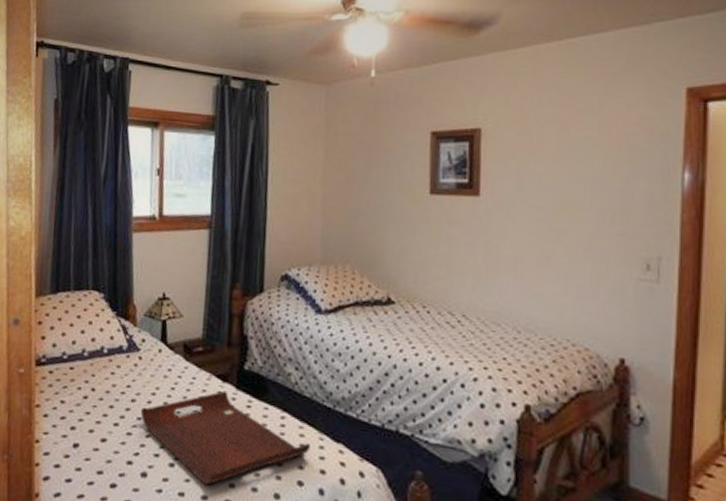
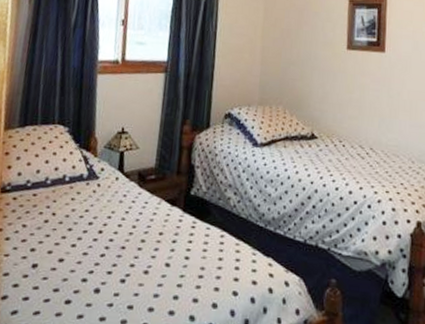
serving tray: present [140,390,310,486] -> none [96,213,245,298]

